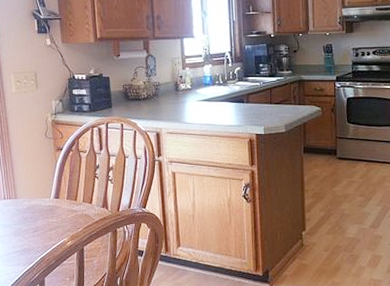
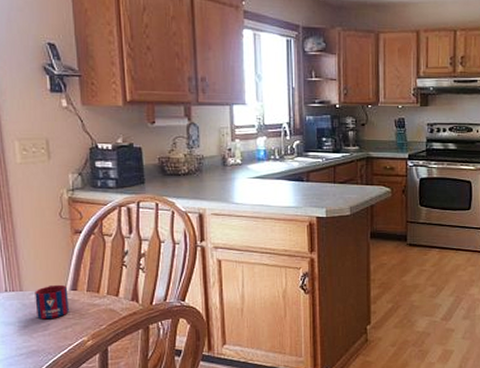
mug: none [26,193,53,223] -> present [35,284,69,320]

